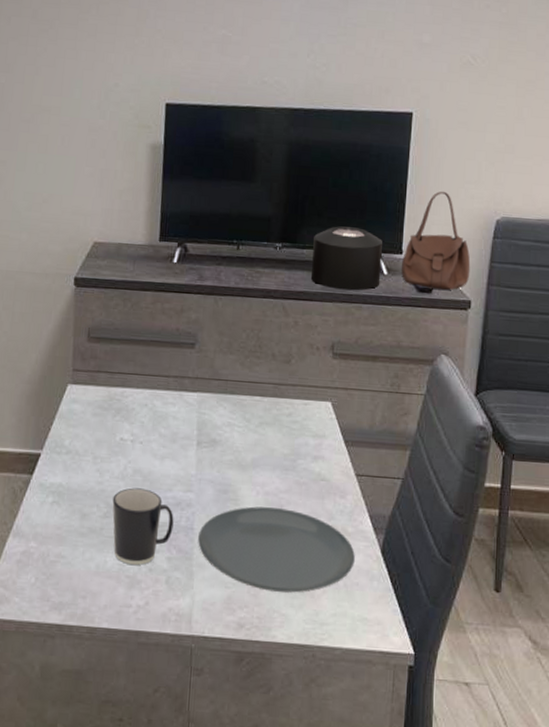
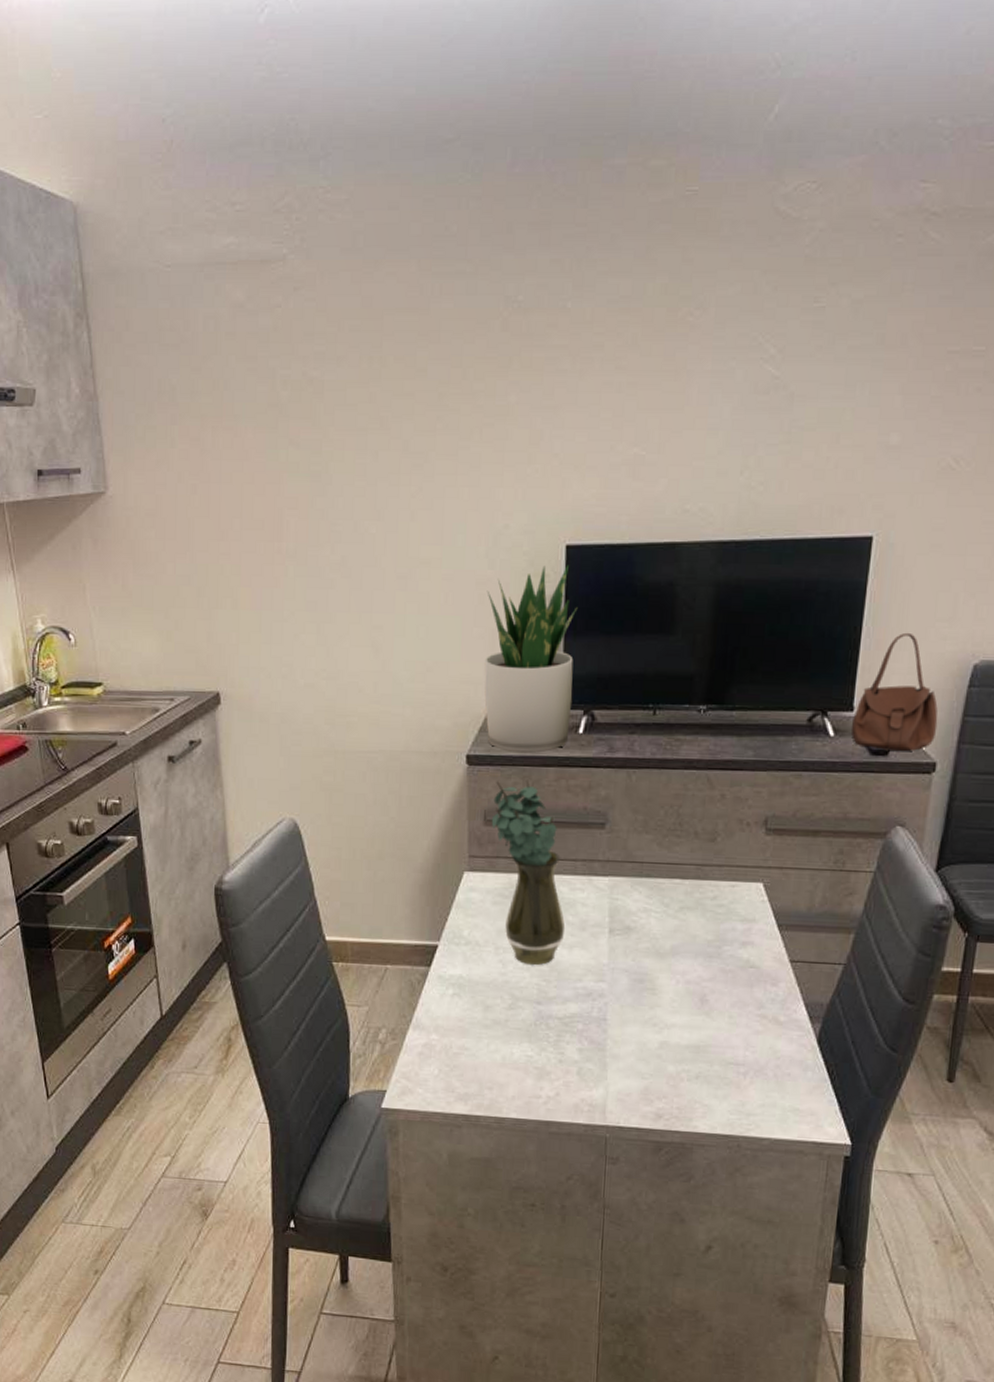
planter: none [92,119,175,278] -> present [484,565,578,753]
vase: none [94,301,158,475] -> present [491,779,566,965]
mug: present [112,488,174,565] -> none [517,978,585,1056]
plate: present [198,506,355,593] -> none [611,996,787,1084]
speaker: present [311,226,382,291] -> none [742,682,829,757]

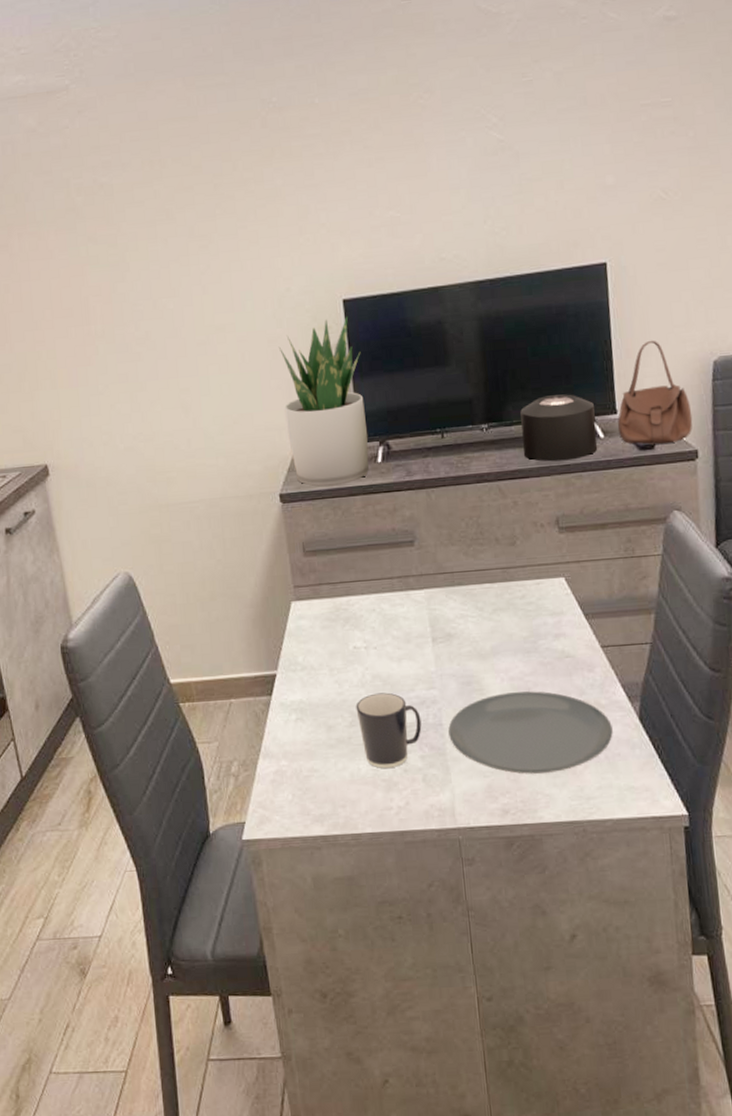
vase: present [491,779,566,965] -> none [309,509,392,681]
mug: none [517,978,585,1056] -> present [356,692,422,768]
plate: none [611,996,787,1084] -> present [448,691,613,774]
speaker: none [742,682,829,757] -> present [520,394,597,462]

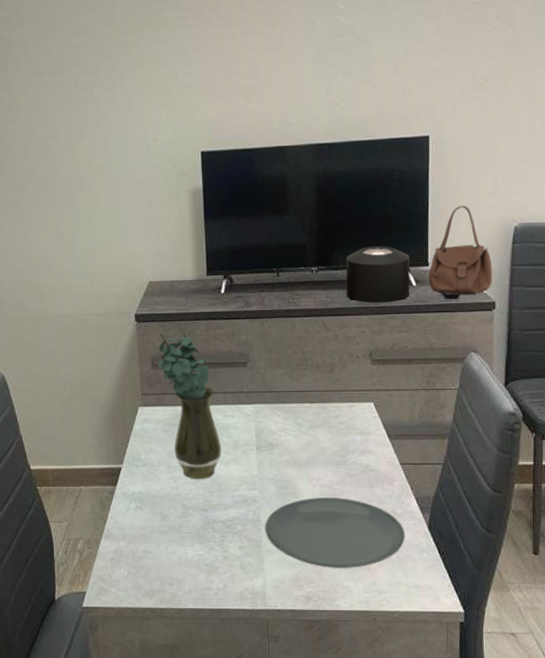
planter: present [278,316,369,487] -> none [143,166,215,310]
vase: none [309,509,392,681] -> present [157,331,222,479]
mug: present [356,692,422,768] -> none [187,490,242,554]

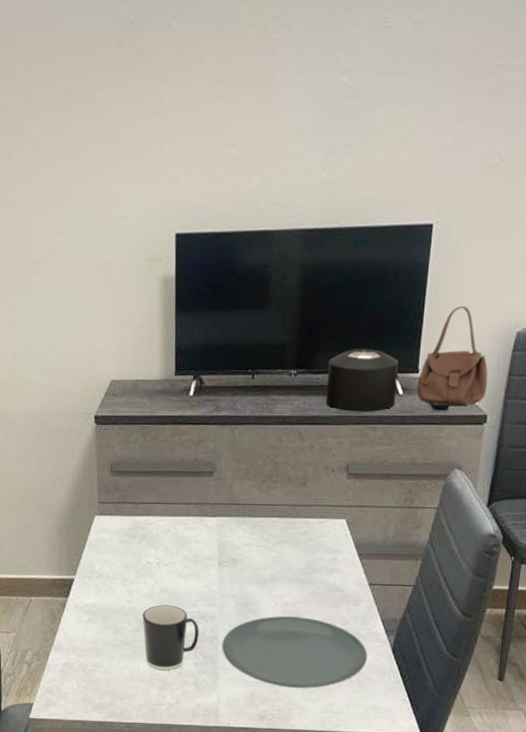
vase: present [157,331,222,479] -> none [117,436,182,593]
mug: none [187,490,242,554] -> present [142,605,199,670]

